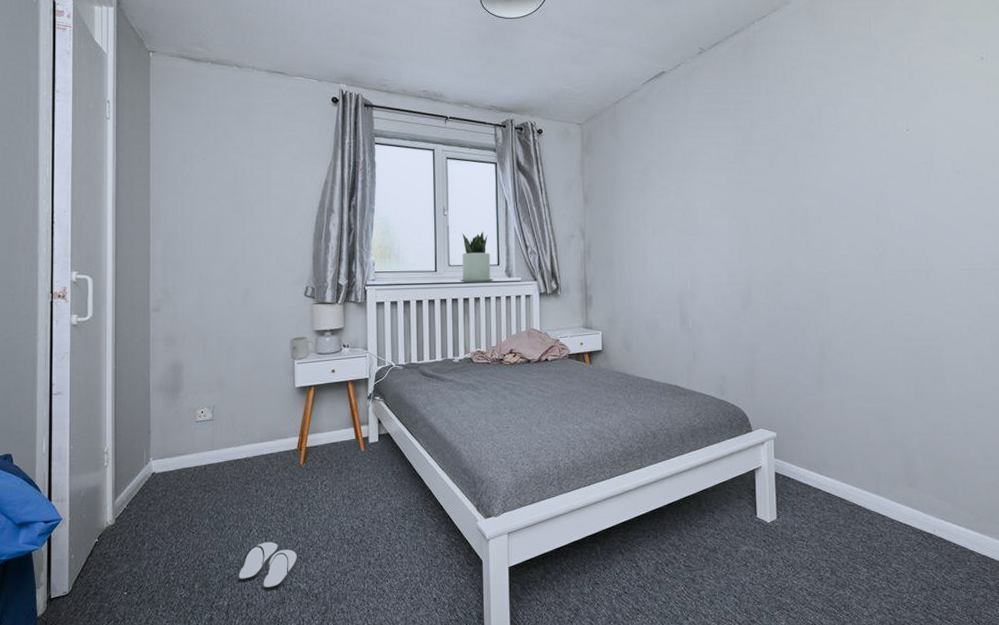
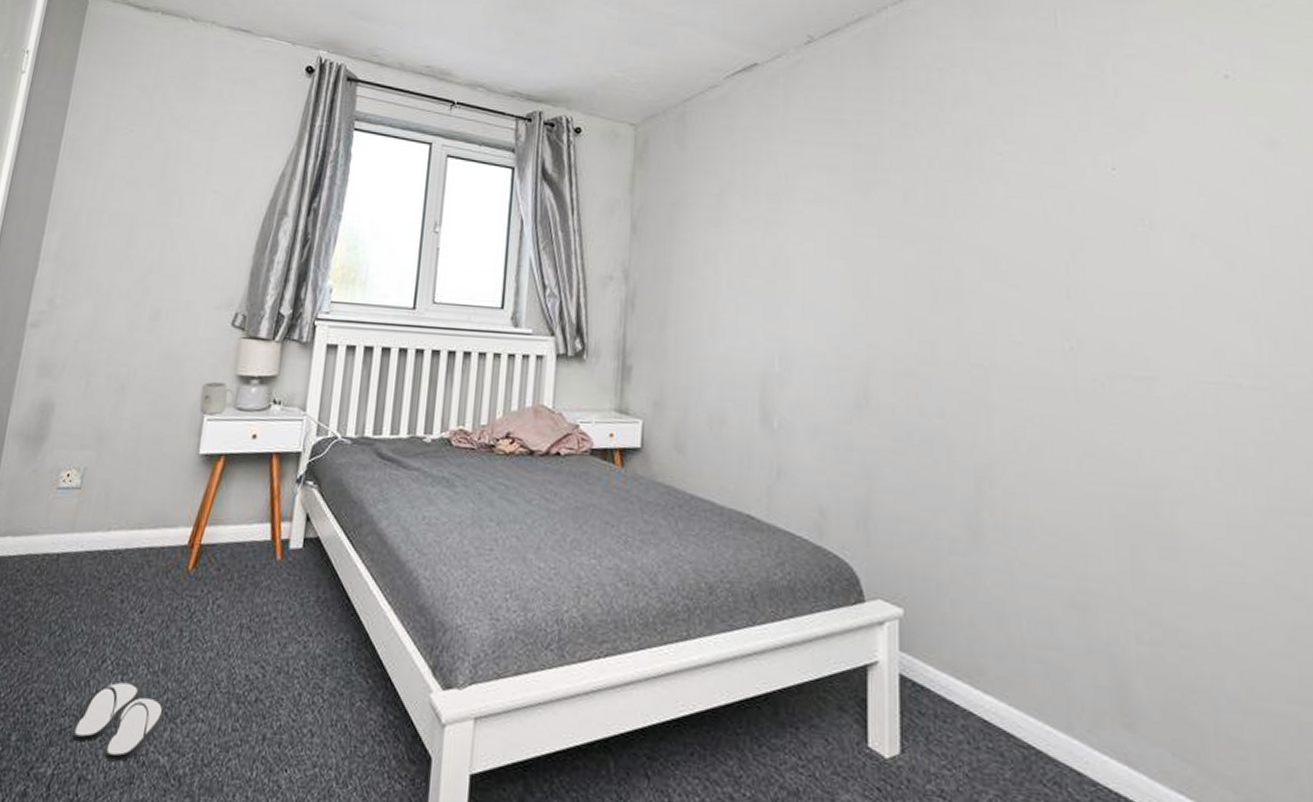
planter: present [460,232,493,283] -> none [446,259,493,332]

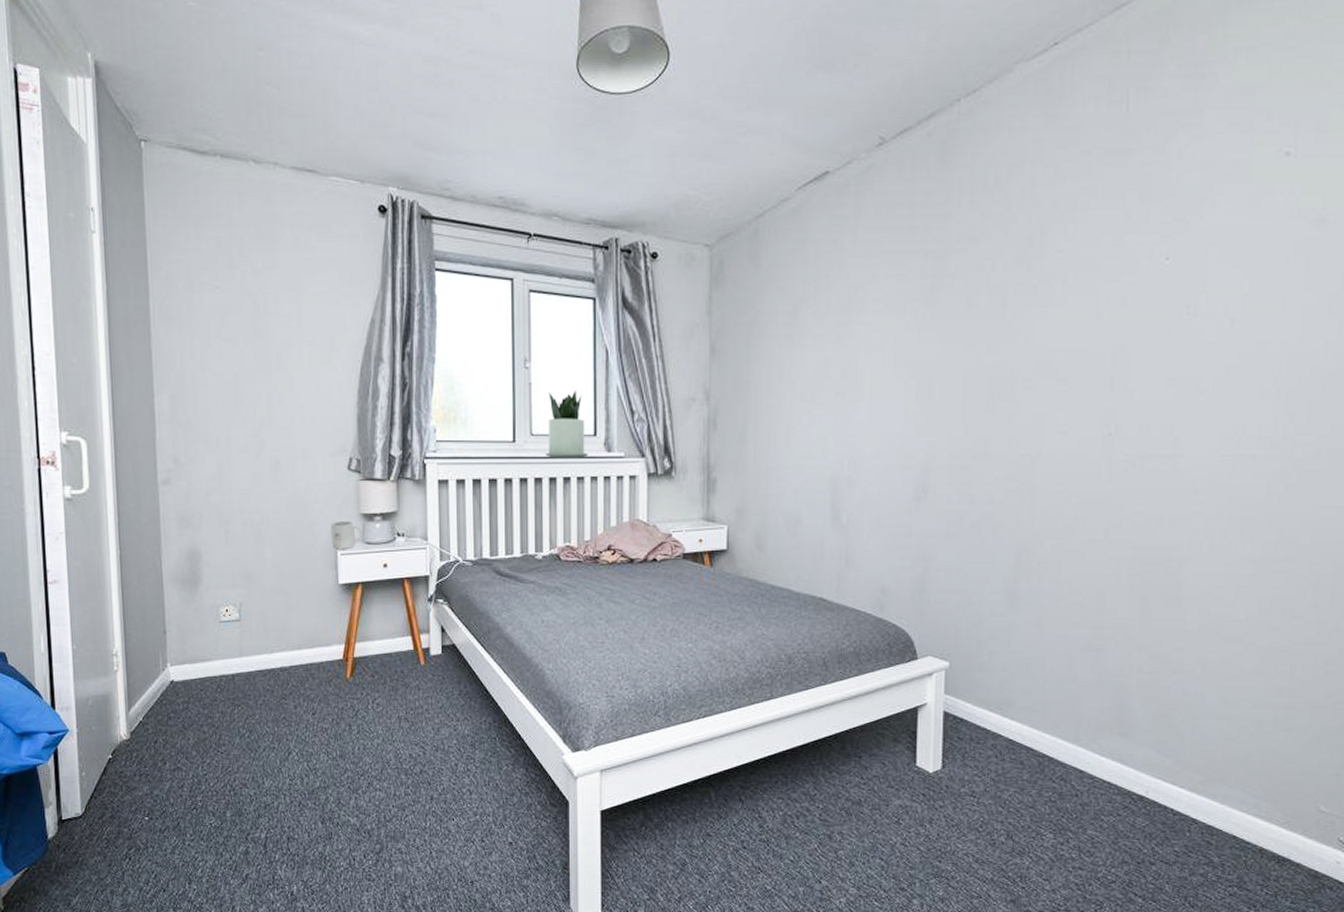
slippers: present [70,682,165,761] -> none [274,767,348,824]
planter: none [446,259,493,332] -> present [545,391,588,458]

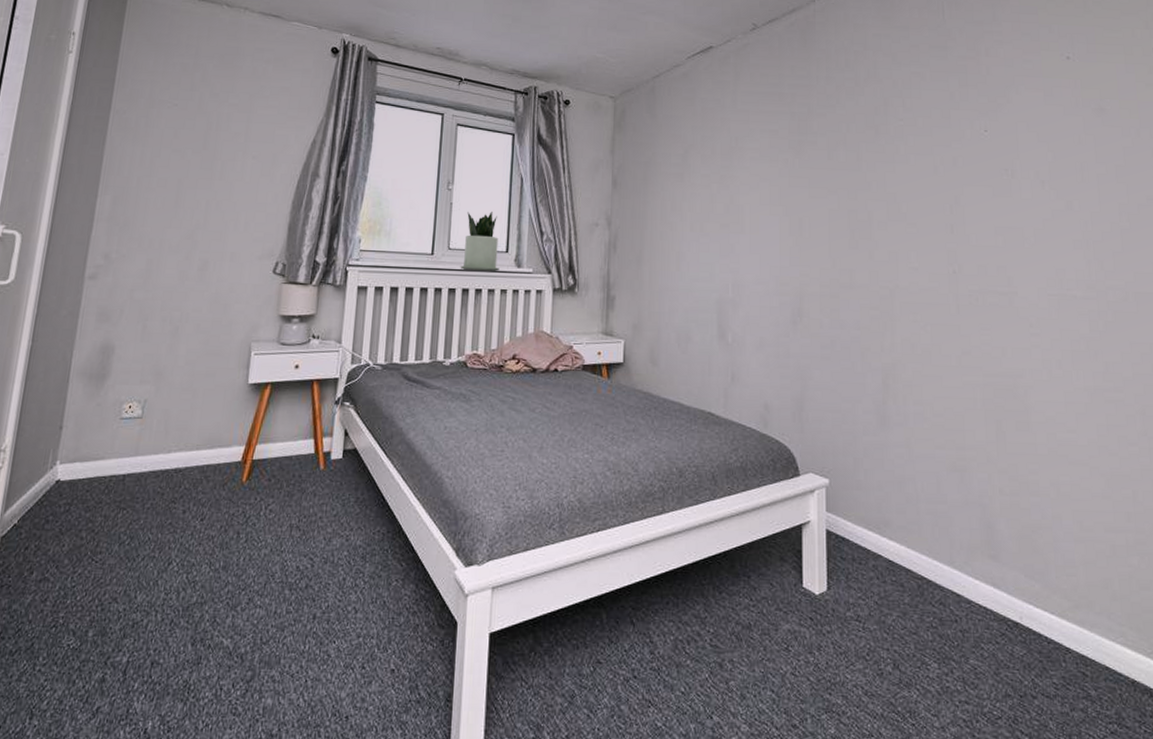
mug: present [330,520,363,550] -> none [246,321,279,350]

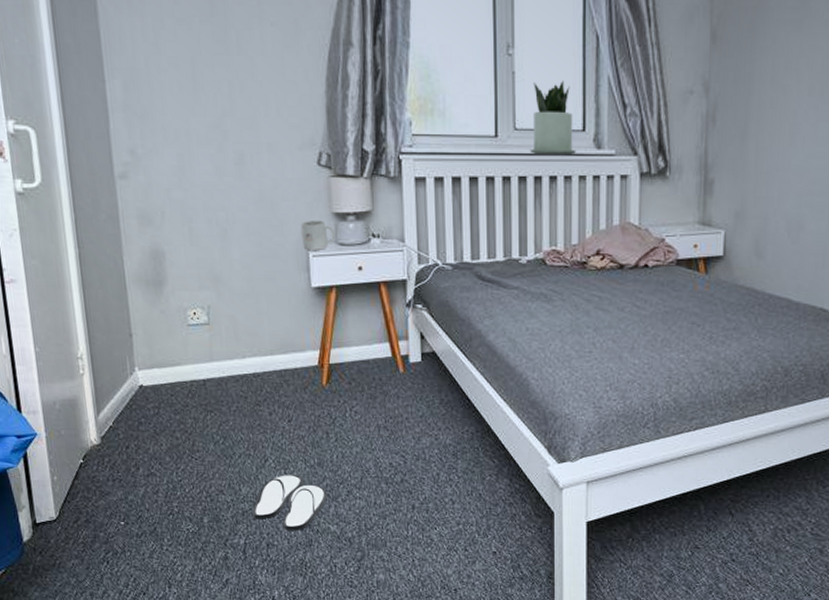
slippers: none [143,580,227,646] -> present [252,475,327,531]
mug: none [246,321,279,350] -> present [300,220,336,251]

